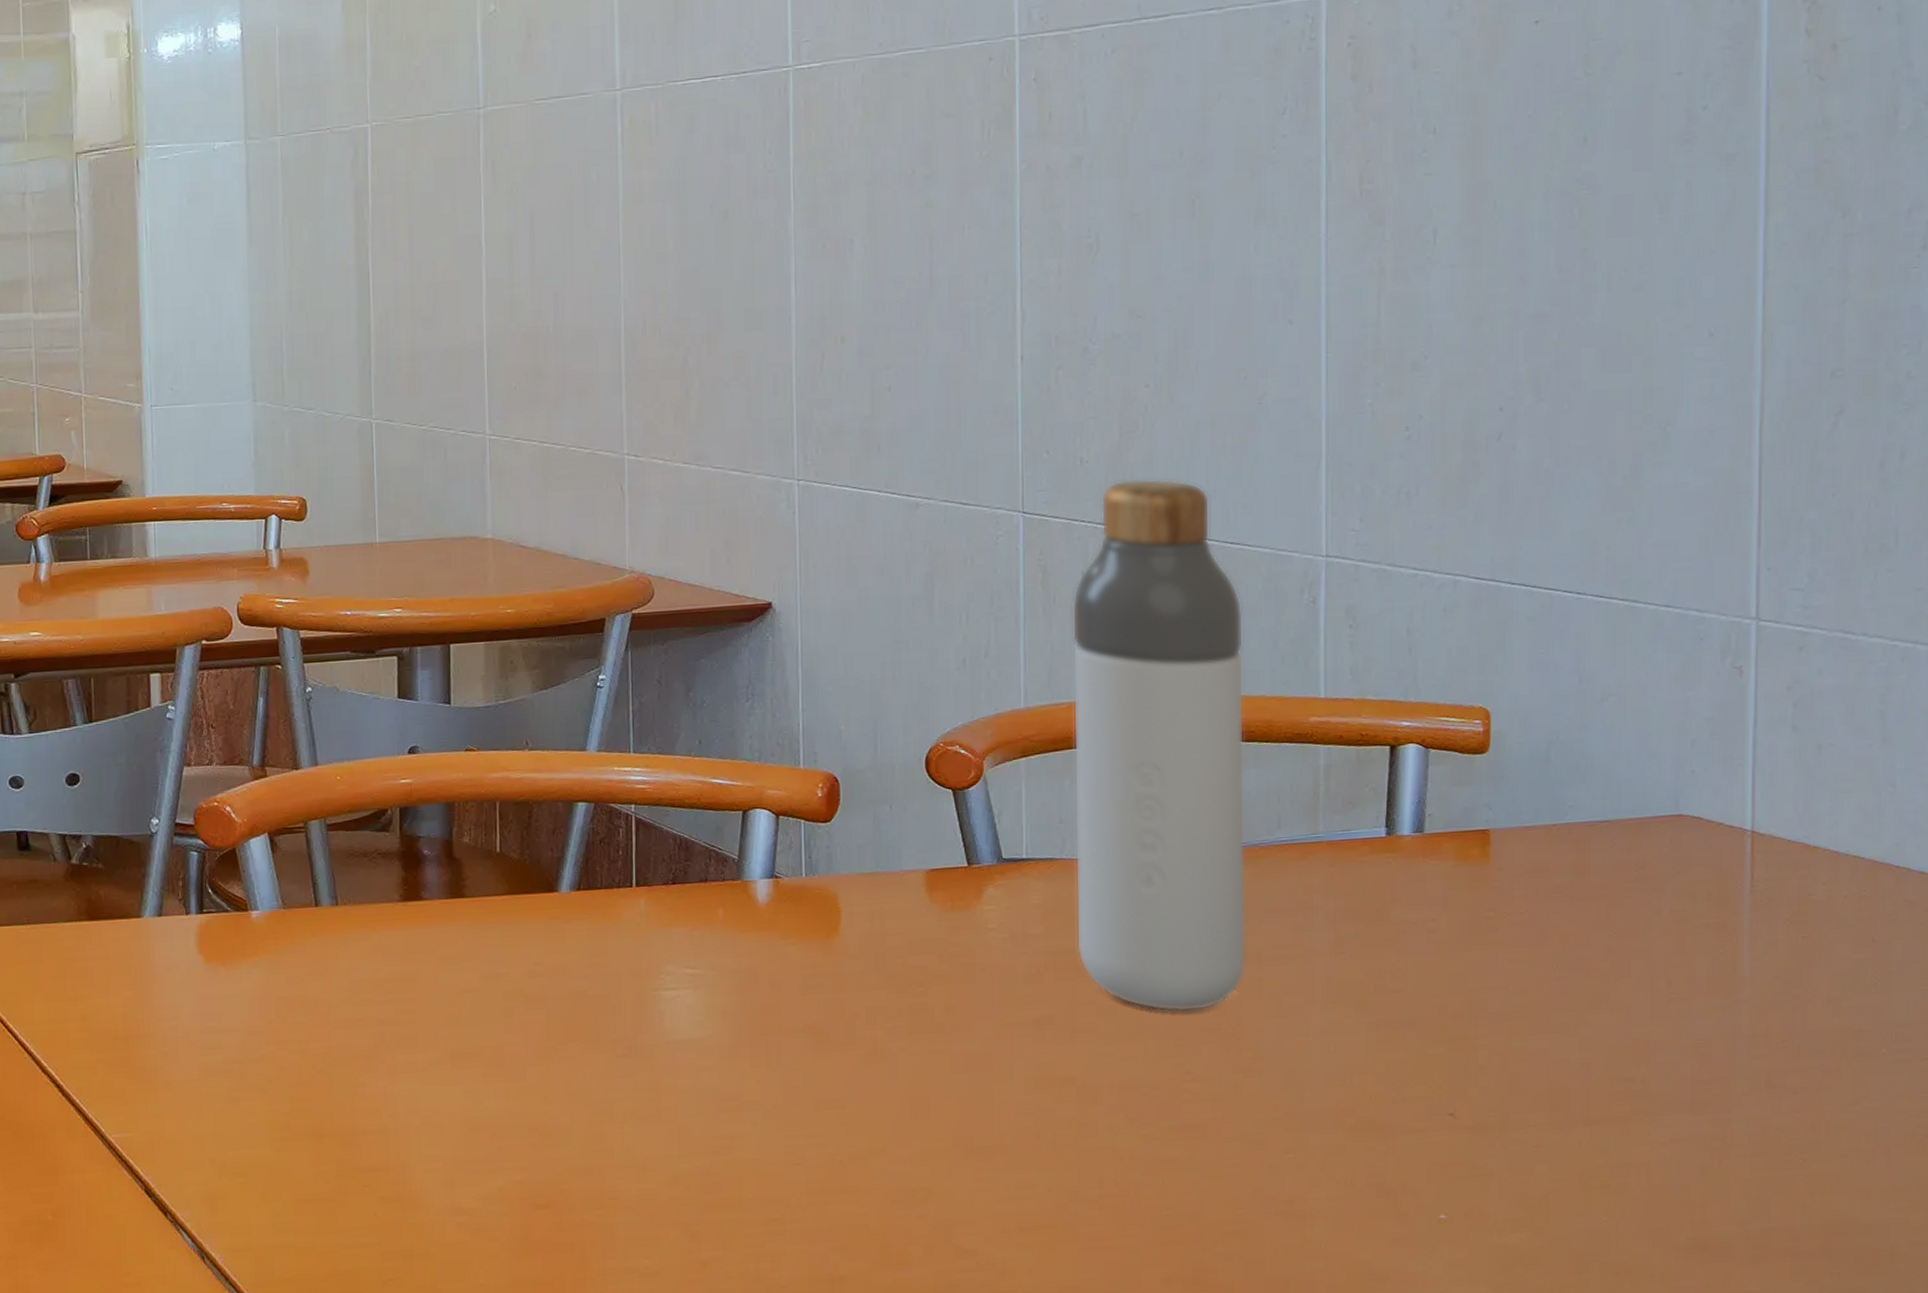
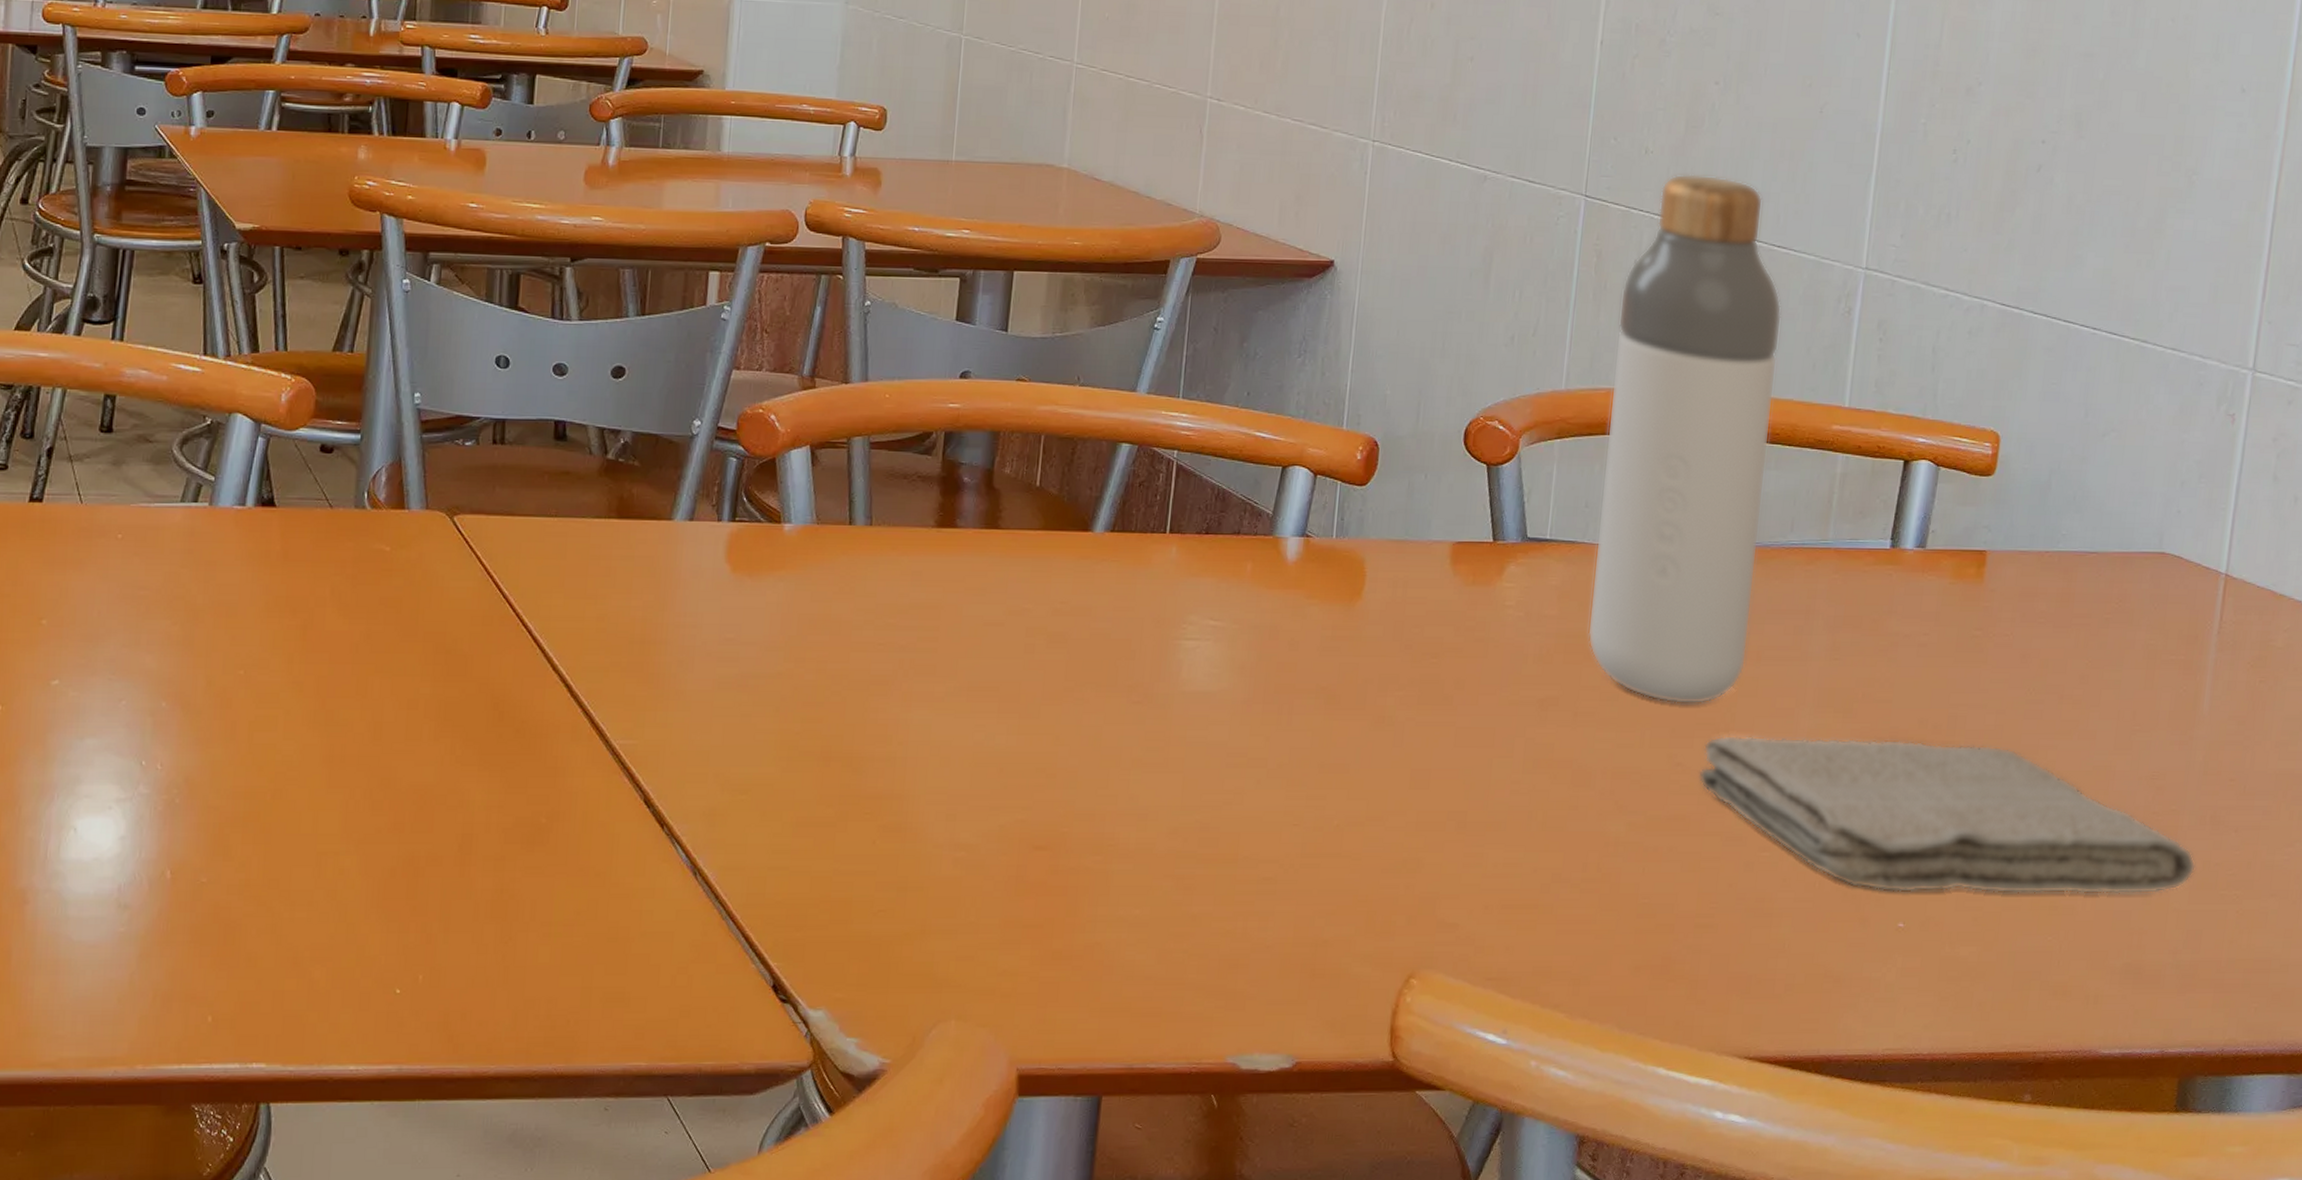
washcloth: none [1210,1026,1755,1184] -> present [1698,735,2196,894]

